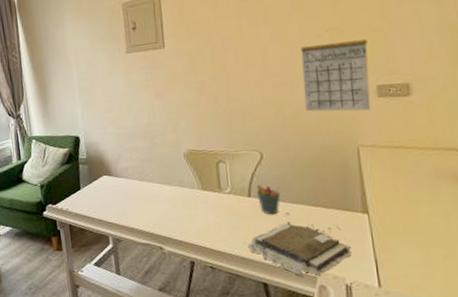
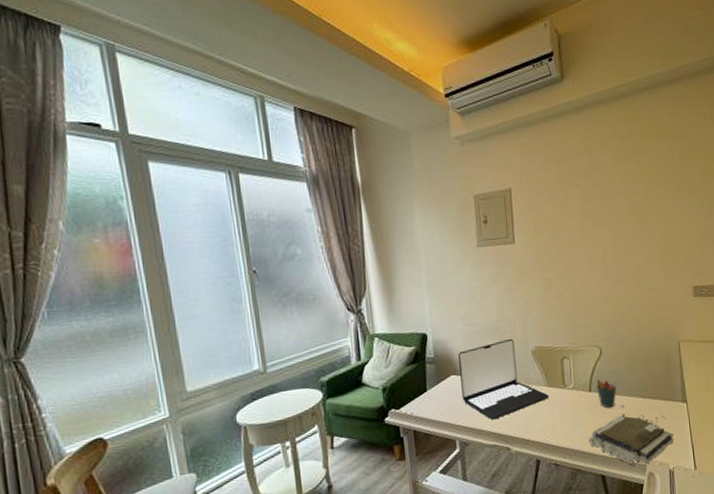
laptop: none [110,141,204,220] -> present [458,338,549,420]
calendar: present [300,39,371,112] -> none [634,245,689,310]

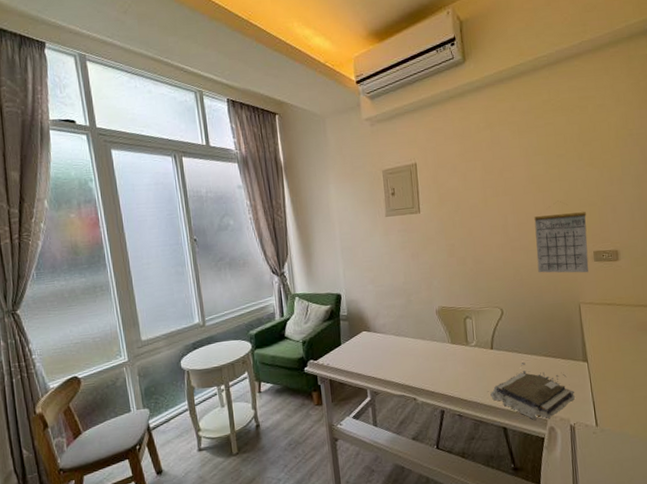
laptop: present [458,338,549,420] -> none [369,299,453,373]
pen holder: present [596,378,617,408] -> none [498,338,518,365]
calendar: none [634,245,689,310] -> present [534,212,589,273]

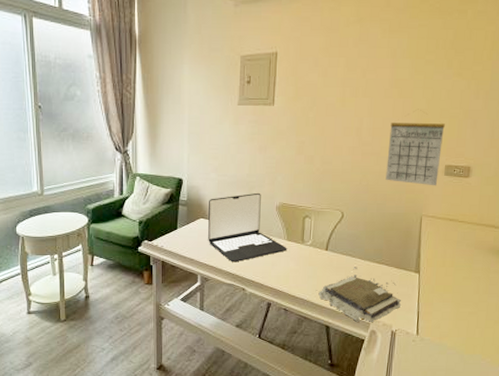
laptop: none [369,299,453,373] -> present [208,192,287,262]

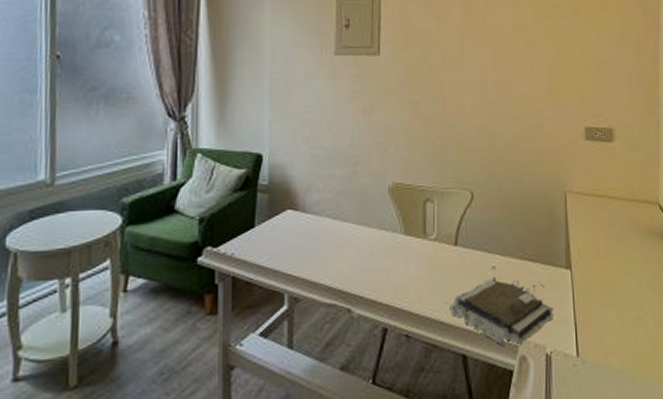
laptop: present [208,192,287,262] -> none [298,170,405,272]
calendar: present [385,123,445,186] -> none [519,76,579,154]

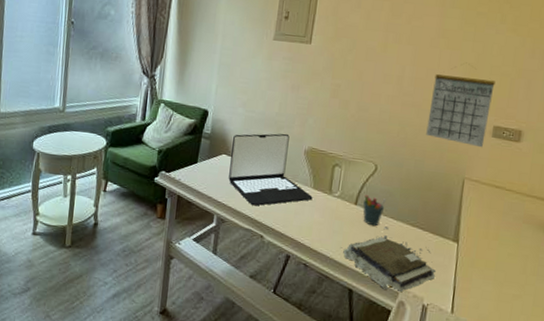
laptop: none [298,170,405,272] -> present [228,133,313,206]
pen holder: none [464,231,489,269] -> present [363,195,386,227]
calendar: none [519,76,579,154] -> present [426,74,495,148]

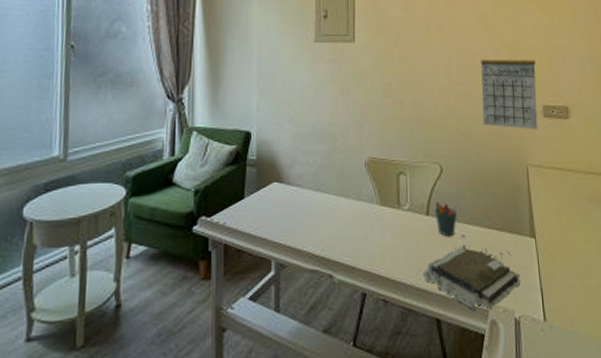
laptop: present [228,133,313,206] -> none [284,145,381,240]

